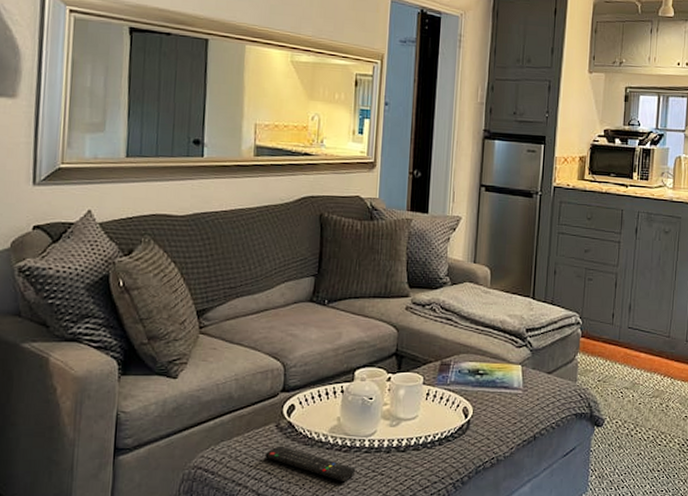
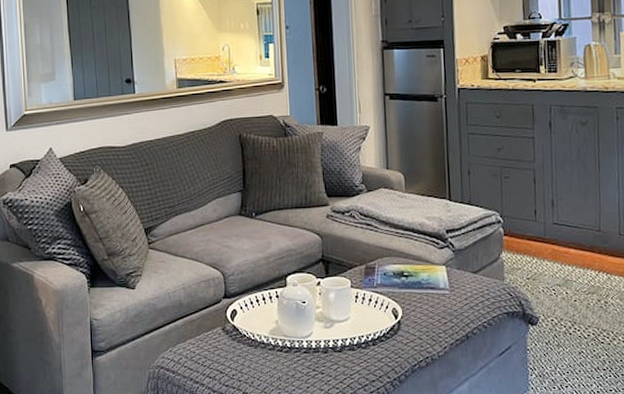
remote control: present [265,445,356,481] -> none [216,347,298,380]

